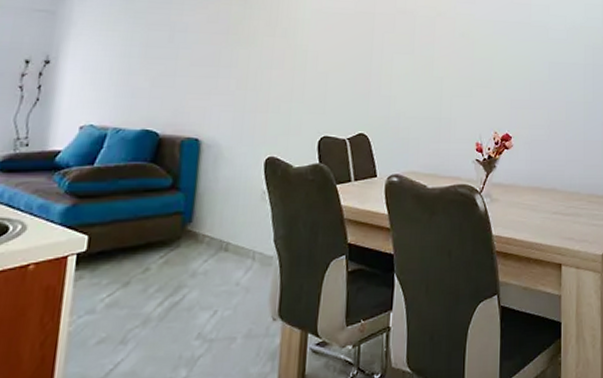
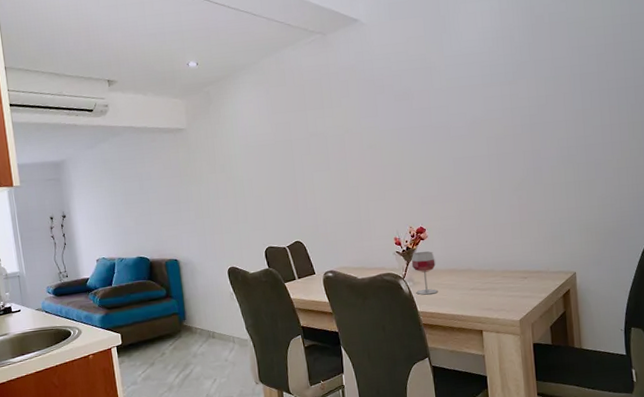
wineglass: none [491,162,519,215] -> present [411,251,438,295]

